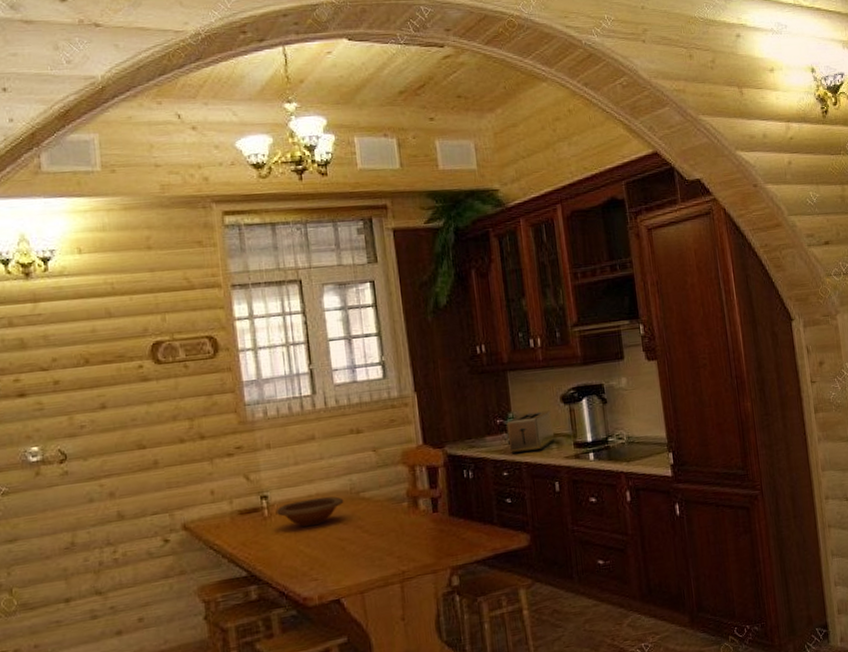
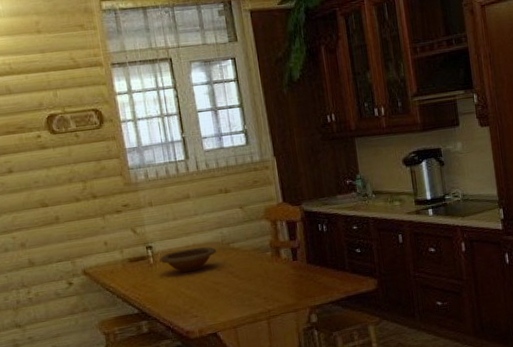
toaster: present [506,410,555,455] -> none [355,172,398,211]

